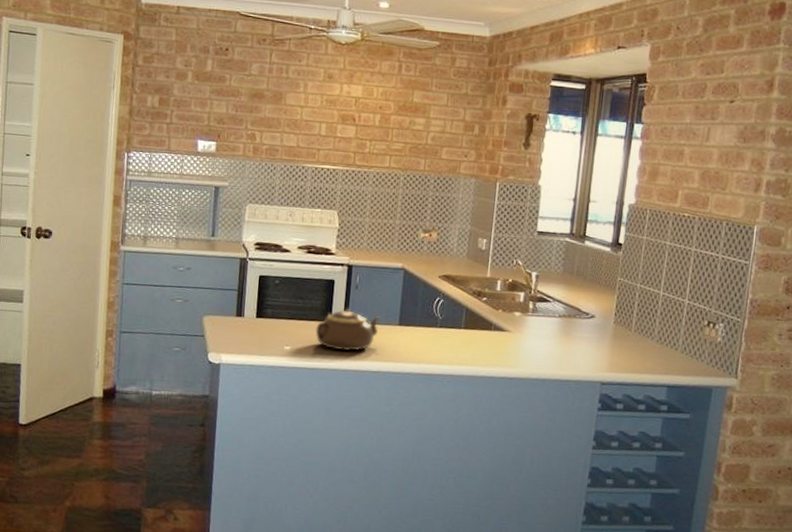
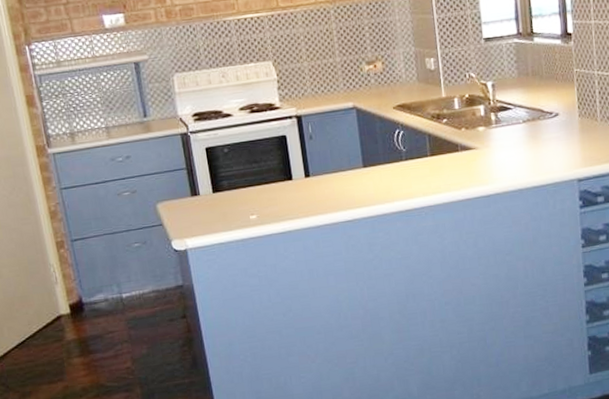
teapot: present [315,309,380,352] -> none [278,162,343,208]

